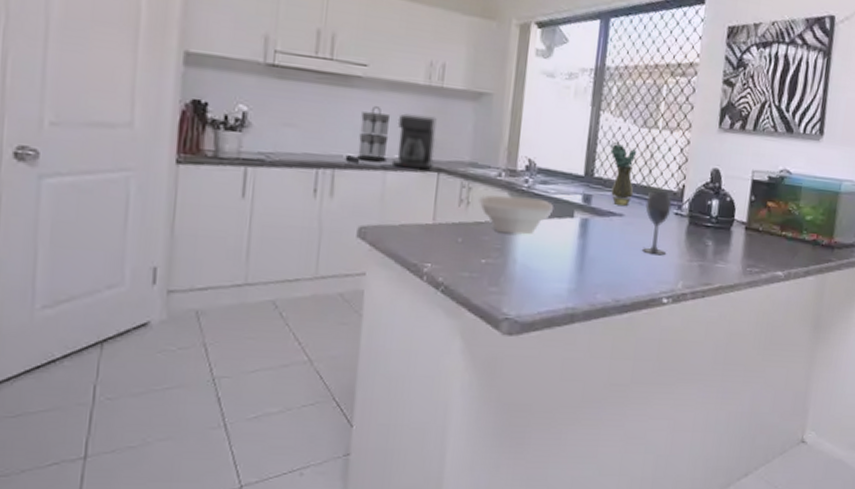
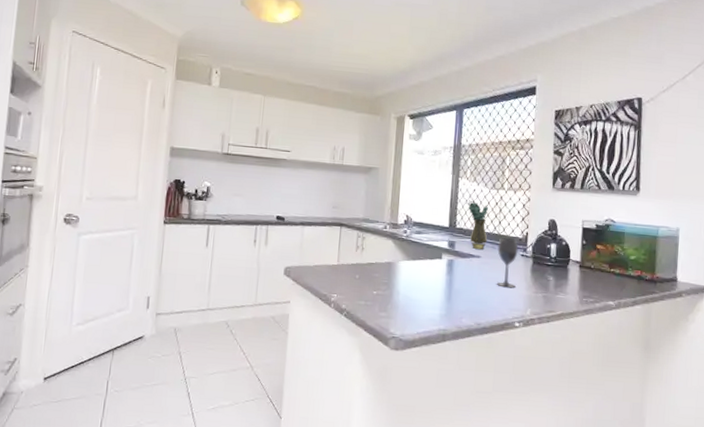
spice rack: present [357,106,389,162] -> none [284,180,306,220]
coffee maker: present [391,113,437,170] -> none [307,184,339,225]
bowl: present [478,195,554,235] -> none [370,242,427,273]

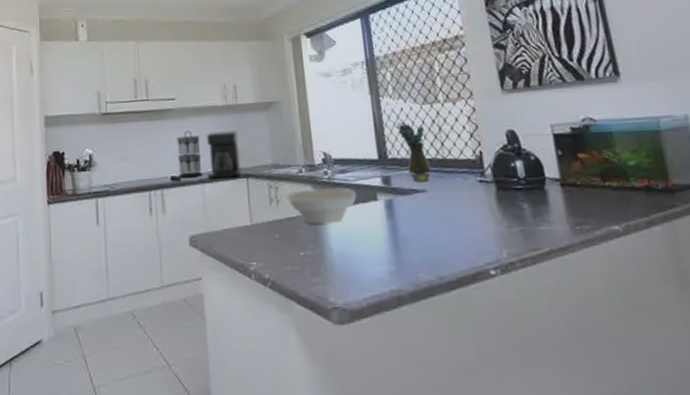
spice rack: none [284,180,306,220] -> present [177,131,203,178]
coffee maker: none [307,184,339,225] -> present [206,130,242,179]
bowl: none [370,242,427,273] -> present [286,187,357,225]
wine glass: present [497,237,519,288] -> none [445,161,480,226]

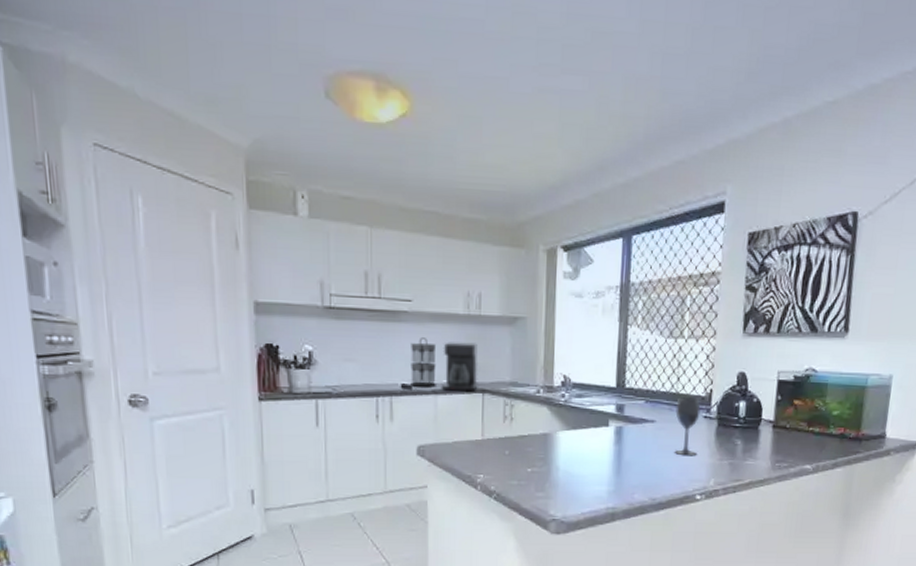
bowl: present [286,187,357,225] -> none [521,410,590,445]
vase: present [396,121,432,182] -> none [638,353,665,412]
wine glass: none [445,161,480,226] -> present [675,396,701,456]

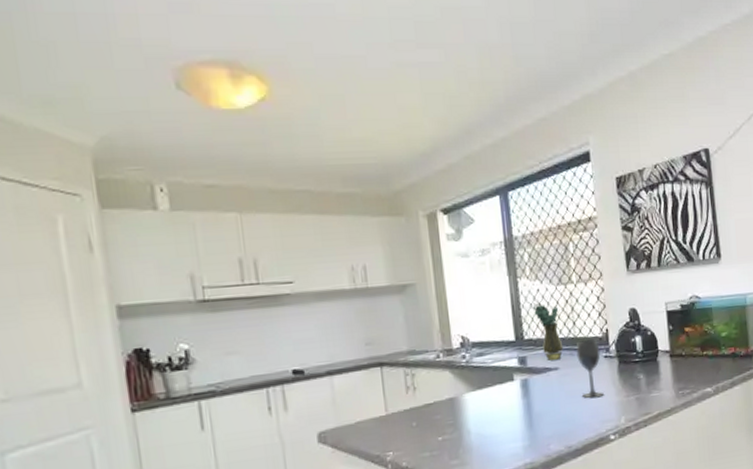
spice rack: present [411,337,436,387] -> none [297,318,330,371]
coffee maker: present [441,342,479,392] -> none [332,316,375,370]
vase: none [638,353,665,412] -> present [532,302,564,360]

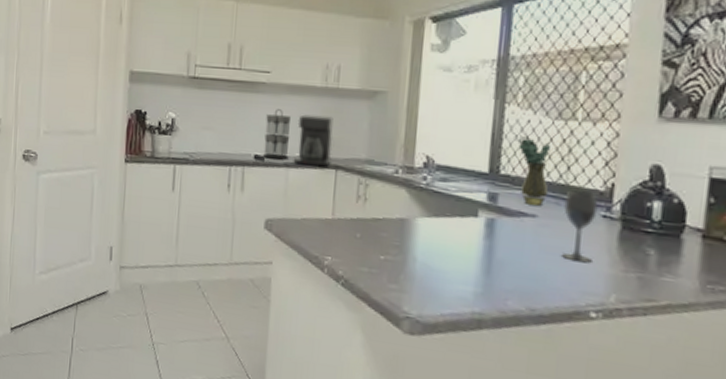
spice rack: none [297,318,330,371] -> present [263,109,290,160]
coffee maker: none [332,316,375,370] -> present [293,114,333,167]

